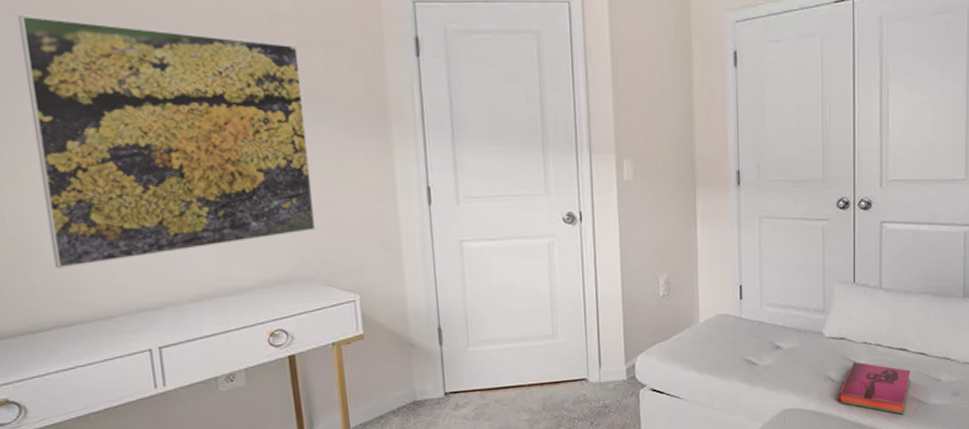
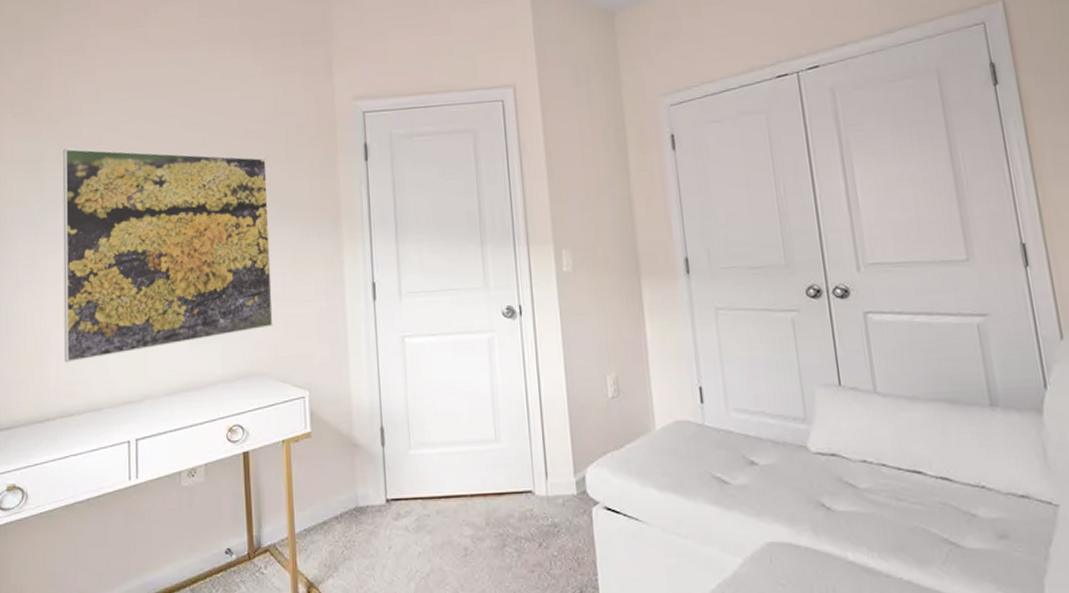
hardback book: present [838,362,911,415] -> none [837,485,935,560]

